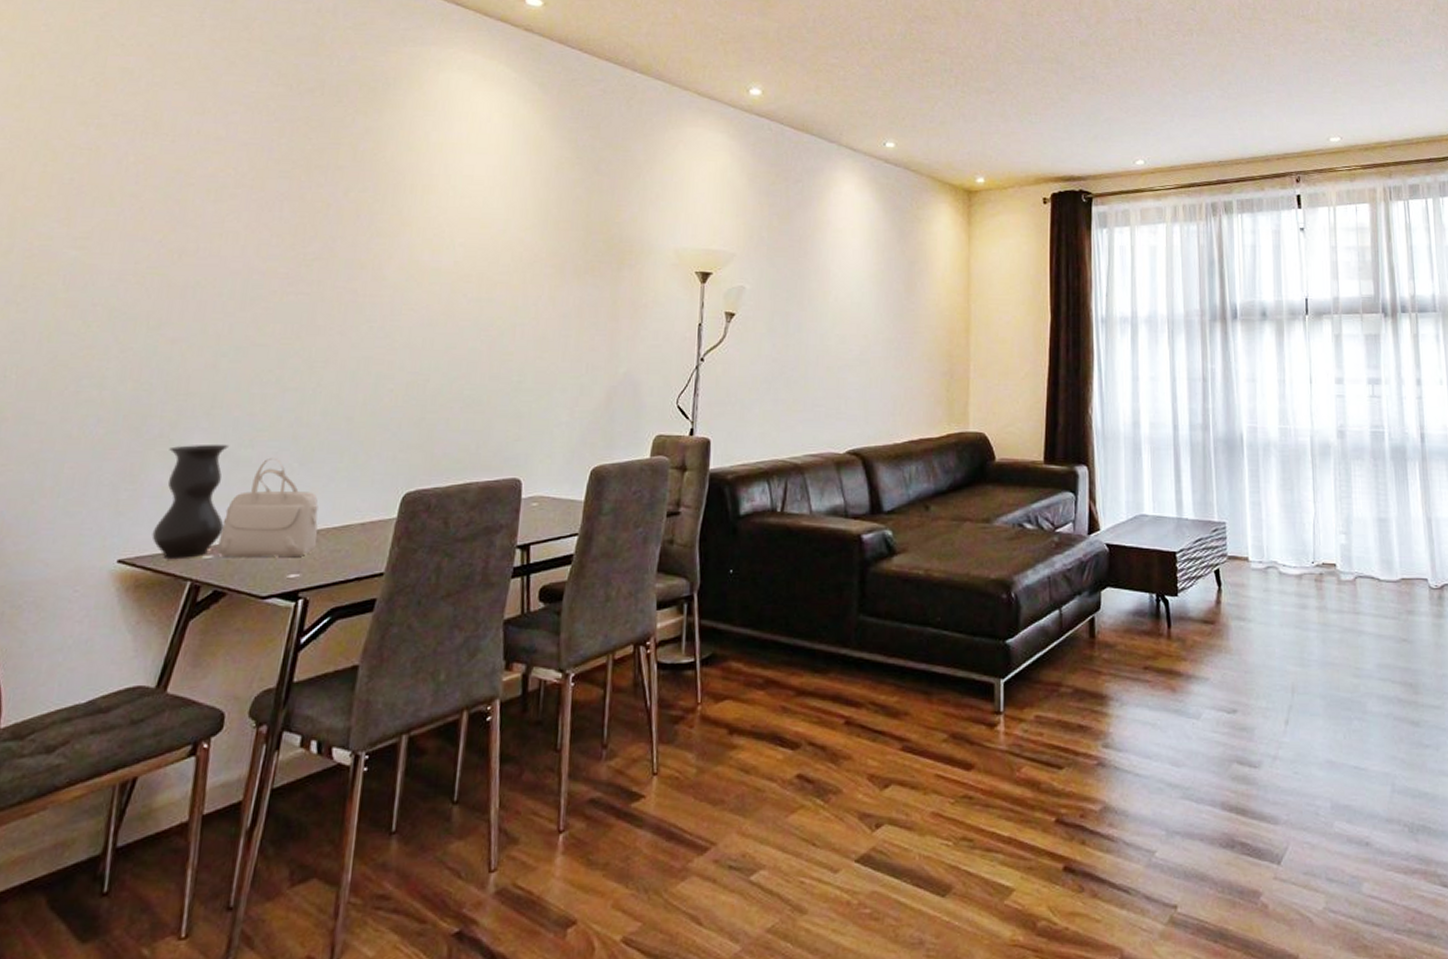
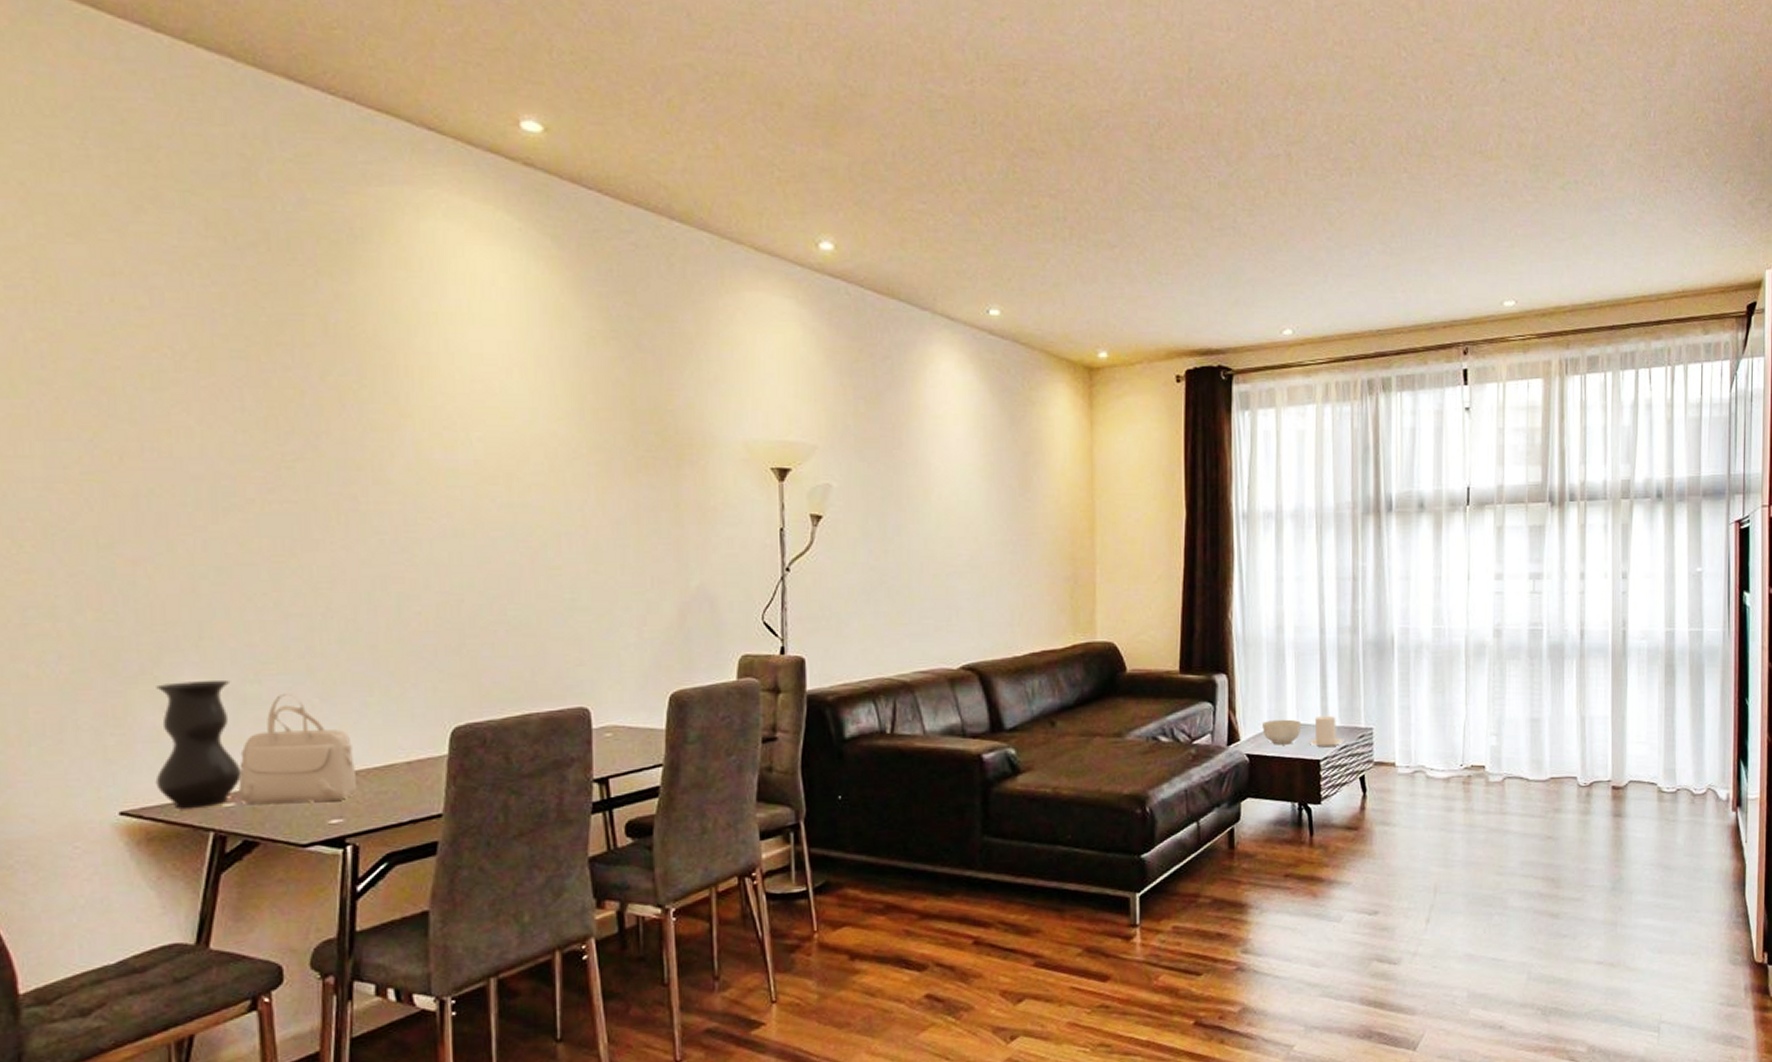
bowl: none [1121,511,1158,536] -> present [1262,719,1302,745]
candle: none [1166,508,1198,540] -> present [1310,715,1343,748]

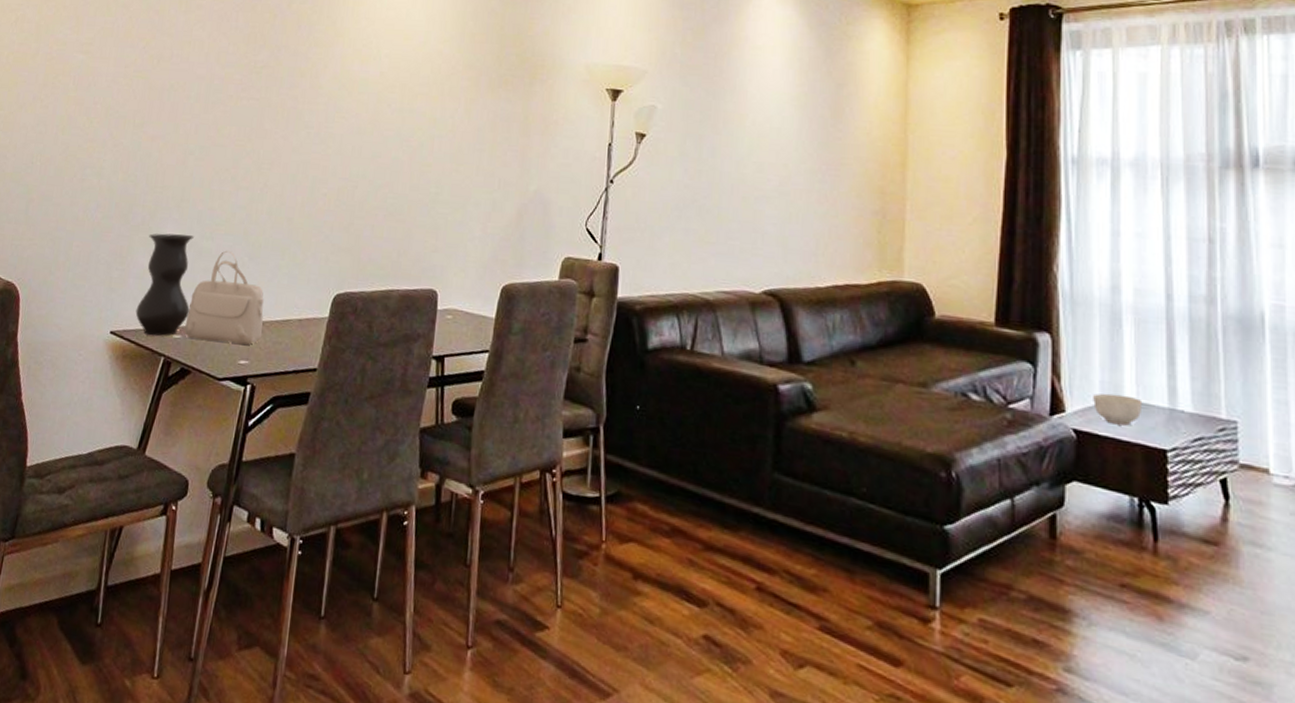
candle: present [1310,715,1343,748] -> none [1154,396,1197,437]

